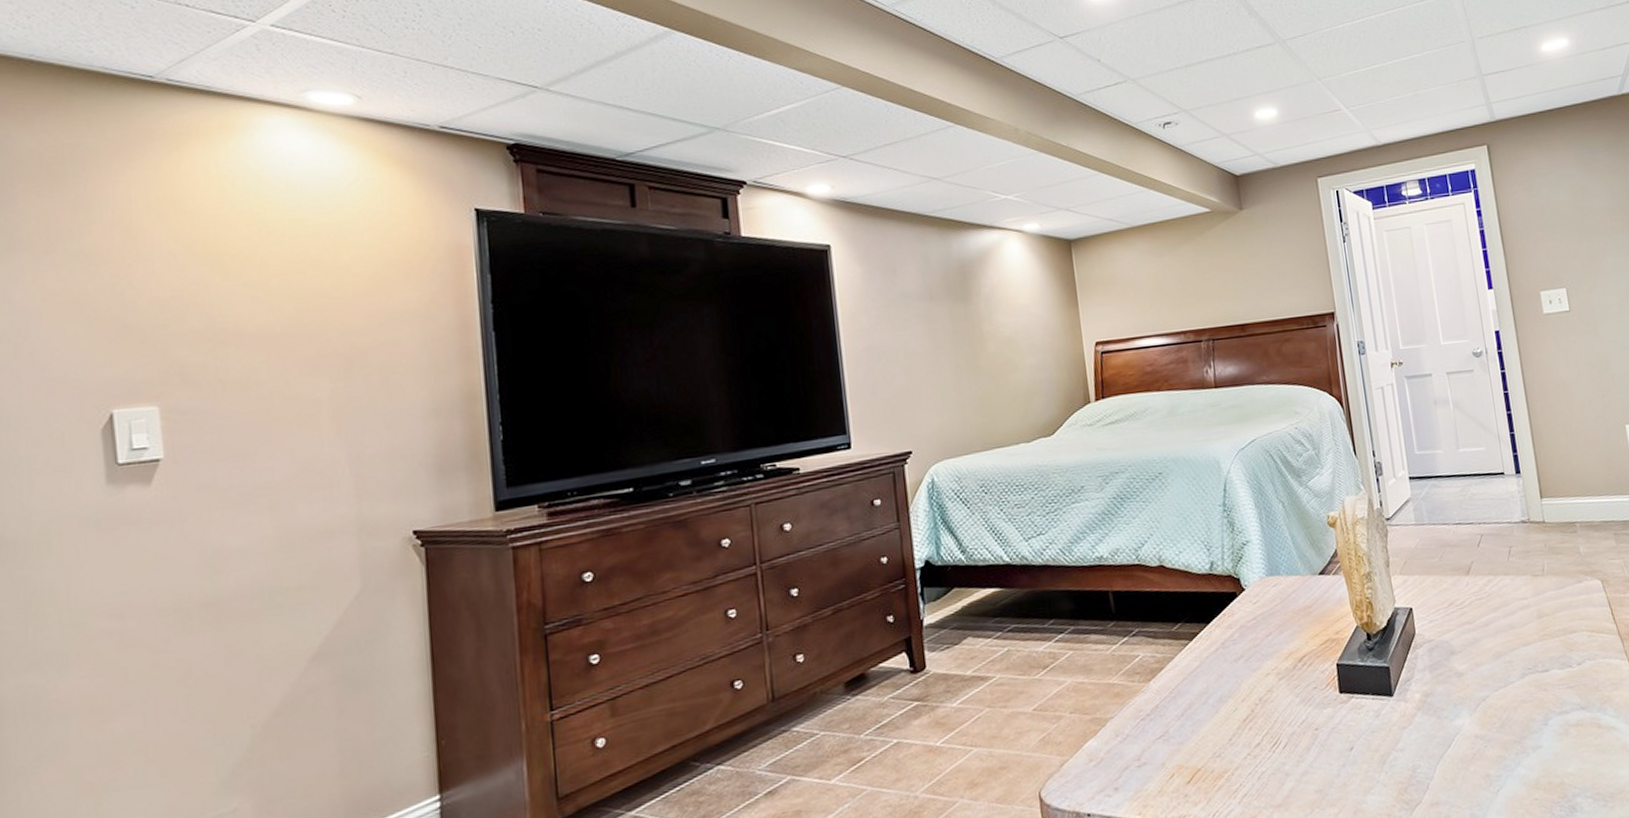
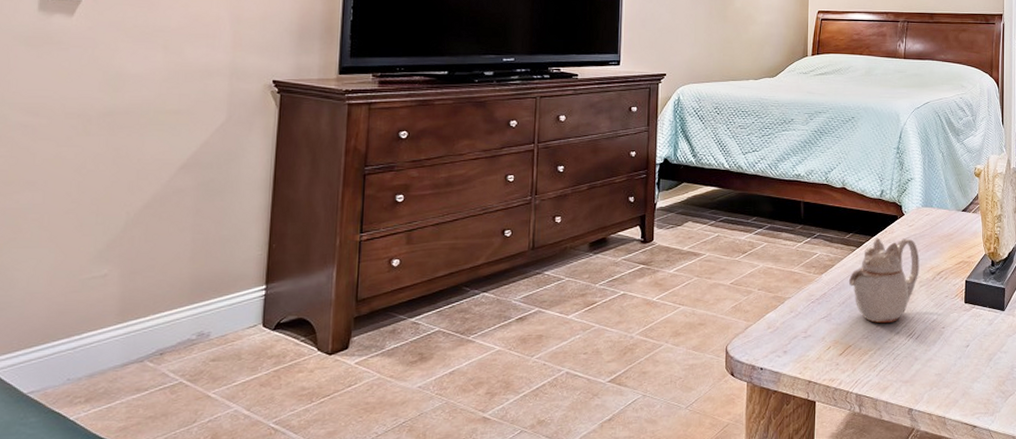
teapot: none [1185,619,1275,736] -> present [849,238,920,323]

